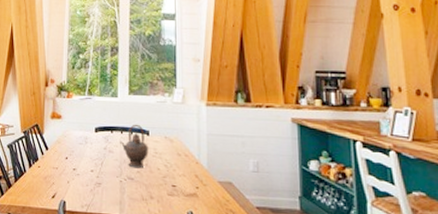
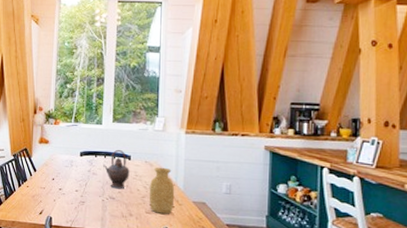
vase: none [171,143,199,197] -> present [150,167,175,215]

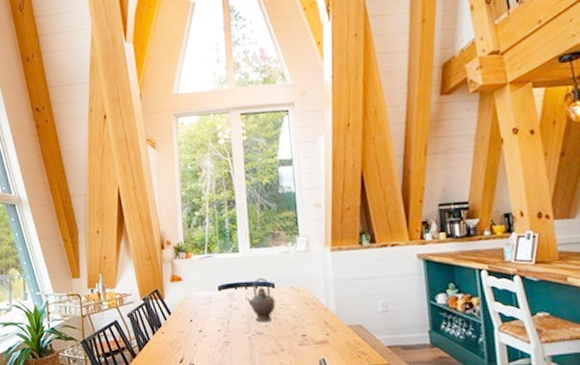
vase: present [150,167,175,215] -> none [299,291,328,345]

